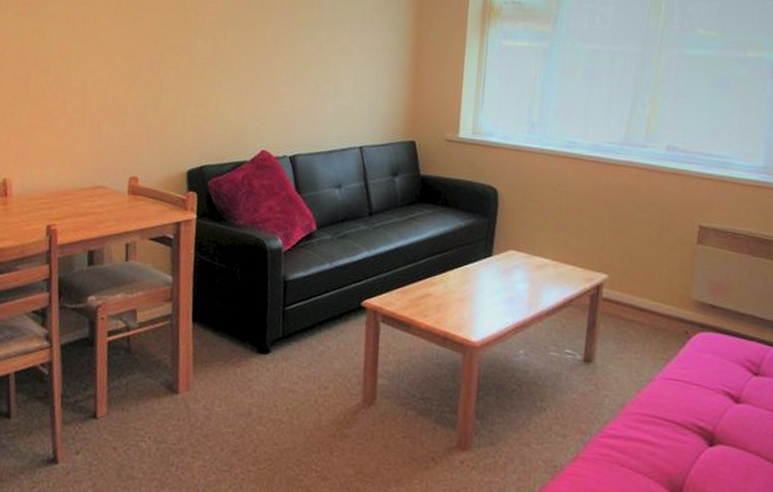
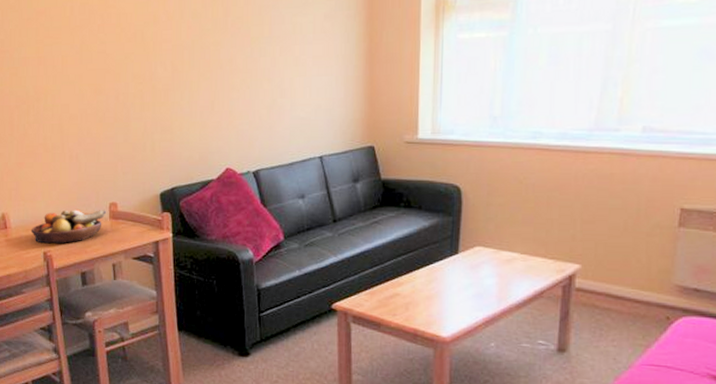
fruit bowl: none [35,181,125,218] -> present [31,209,106,244]

